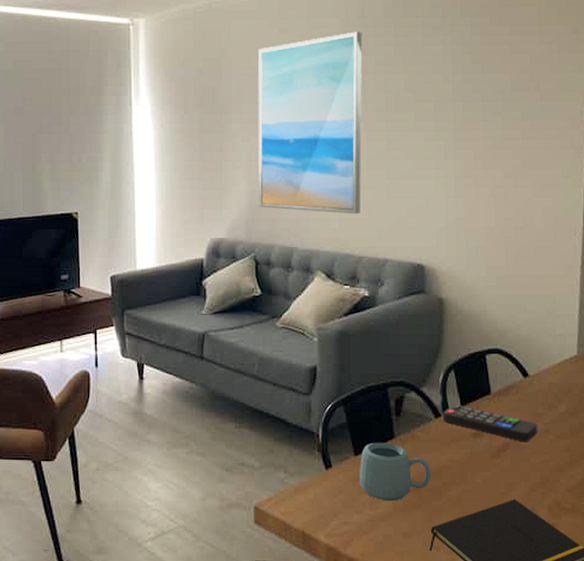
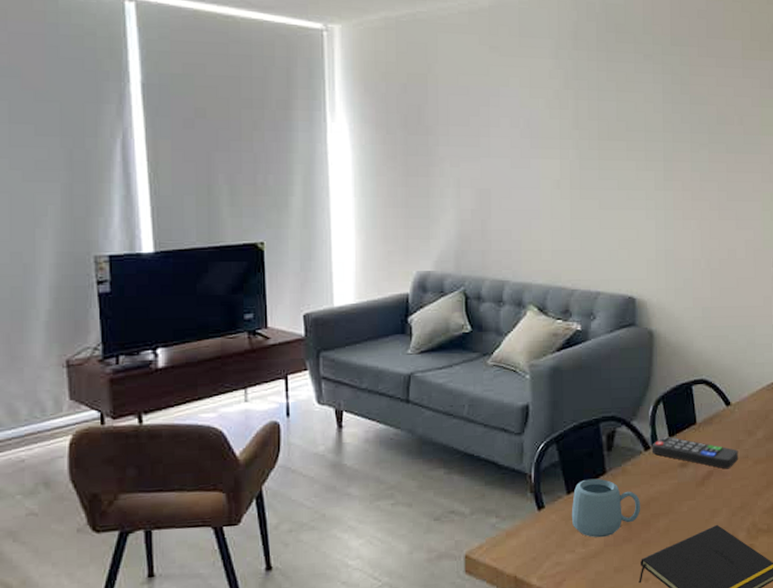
wall art: present [257,31,363,214] -> none [467,54,575,246]

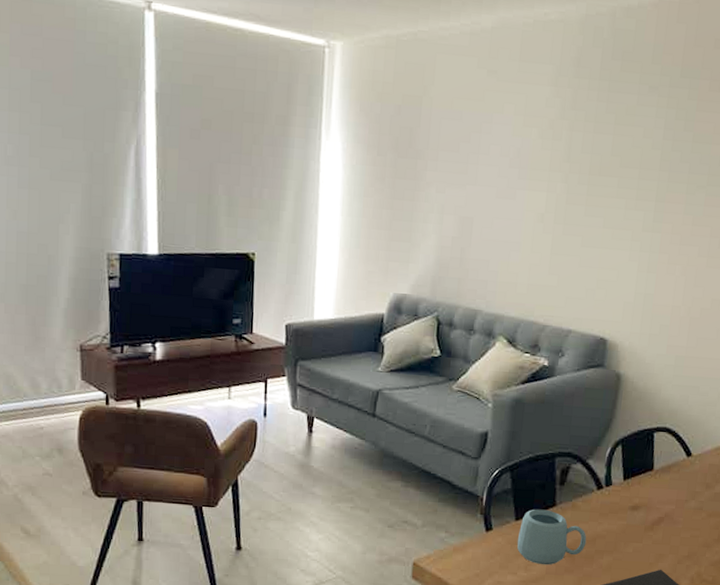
remote control: present [652,436,739,469] -> none [604,478,693,518]

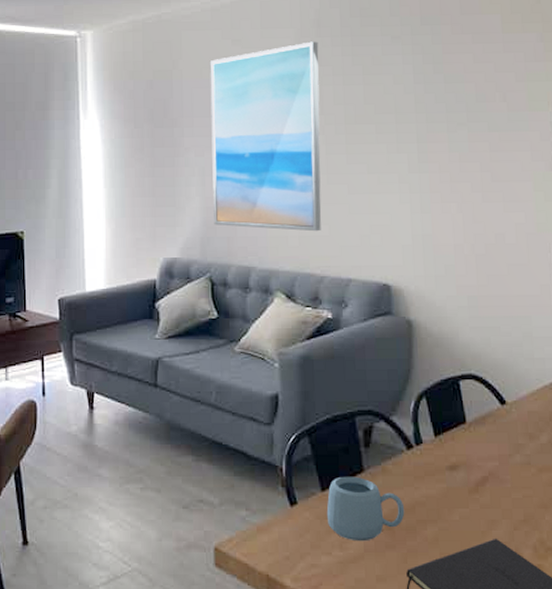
wall art: none [447,81,575,281] -> present [210,41,322,232]

